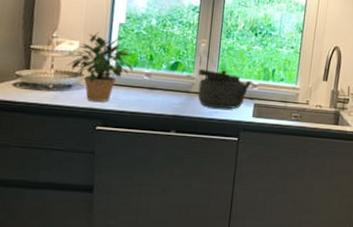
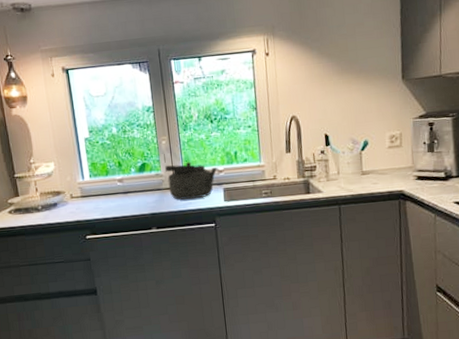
potted plant: present [65,31,136,103] -> none [47,150,108,215]

